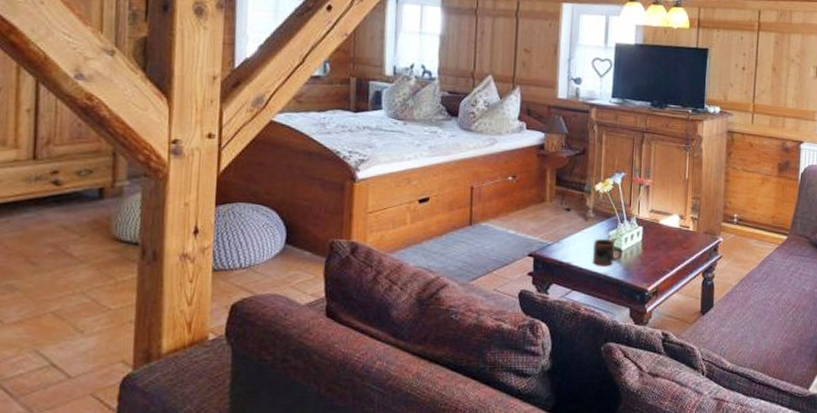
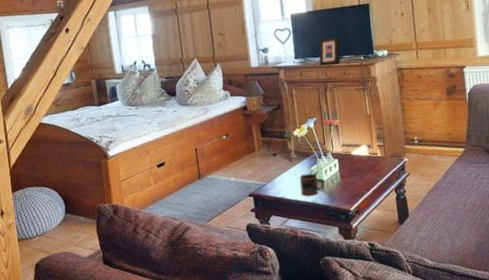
picture frame: none [640,80,668,113] -> present [319,37,340,66]

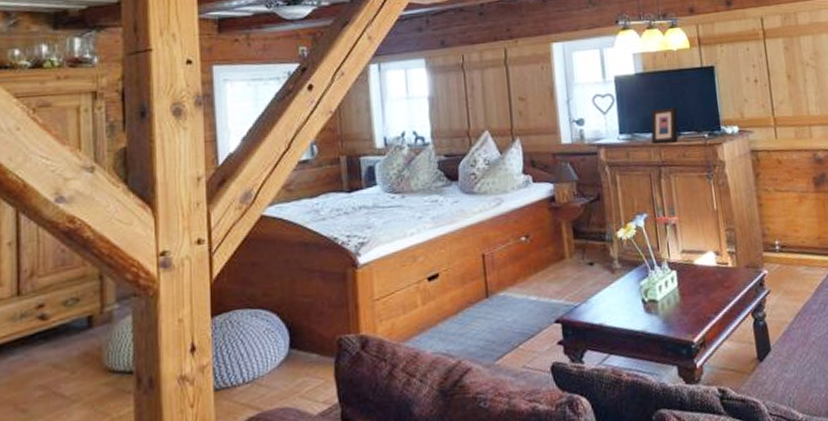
mug: present [299,173,325,196] -> none [624,290,659,323]

